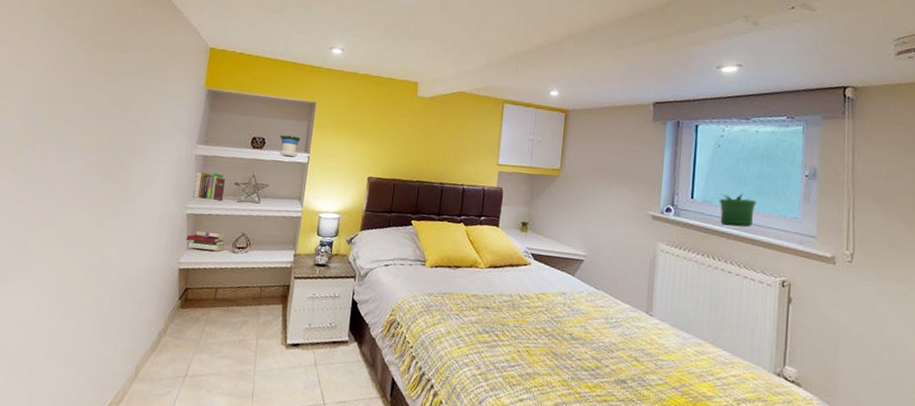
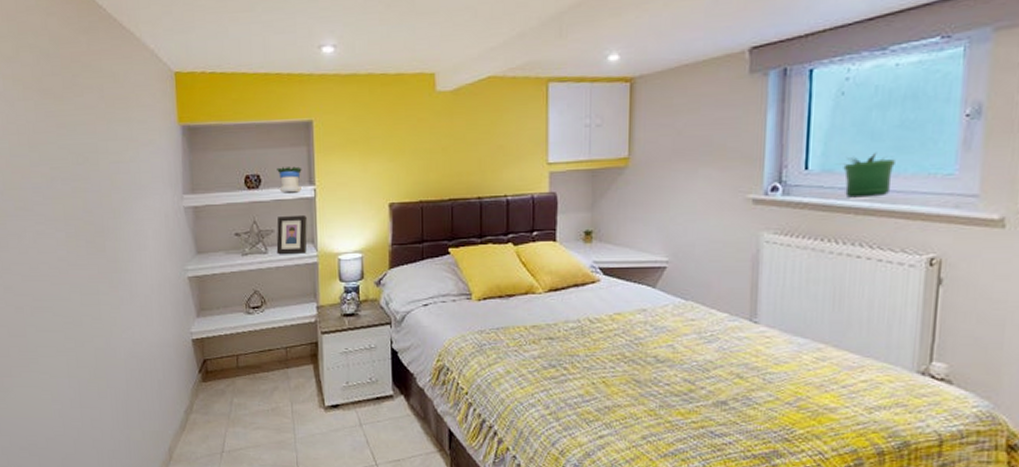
books: present [185,230,226,252] -> none [192,292,237,316]
books: present [193,172,225,201] -> none [190,225,226,257]
picture frame: none [267,174,298,208] -> present [276,214,307,255]

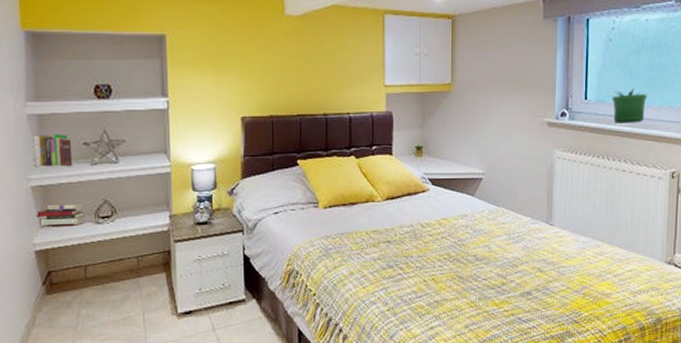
books: none [190,225,226,257] -> present [33,133,73,166]
books: none [192,292,237,316] -> present [35,202,85,226]
picture frame: present [276,214,307,255] -> none [127,125,160,165]
flowerpot: present [277,166,302,195] -> none [128,78,155,105]

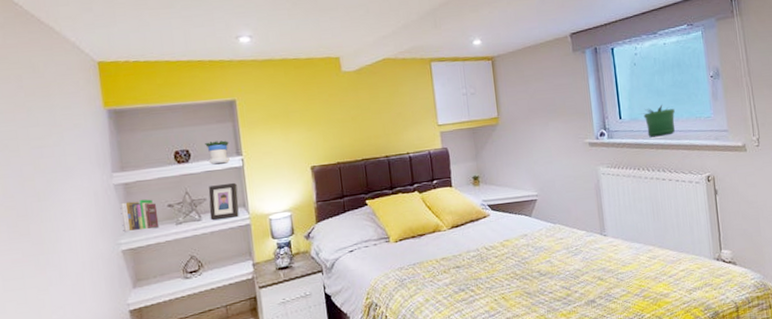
books: present [35,202,85,226] -> none [127,260,174,286]
picture frame: none [127,125,160,165] -> present [208,182,239,221]
flowerpot: none [128,78,155,105] -> present [205,140,230,166]

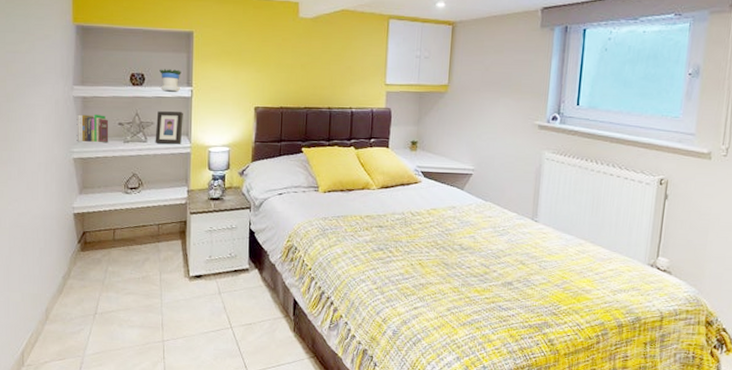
planter: present [641,104,675,138] -> none [601,96,640,130]

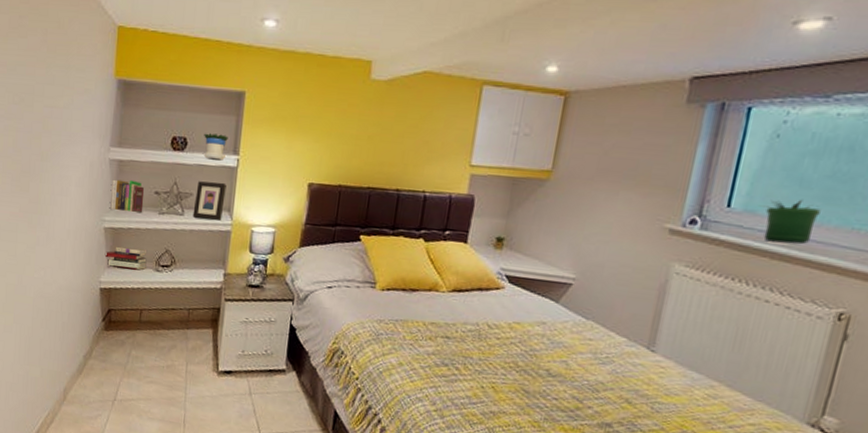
books: none [75,174,116,194] -> present [104,246,148,270]
planter: none [601,96,640,130] -> present [763,199,821,245]

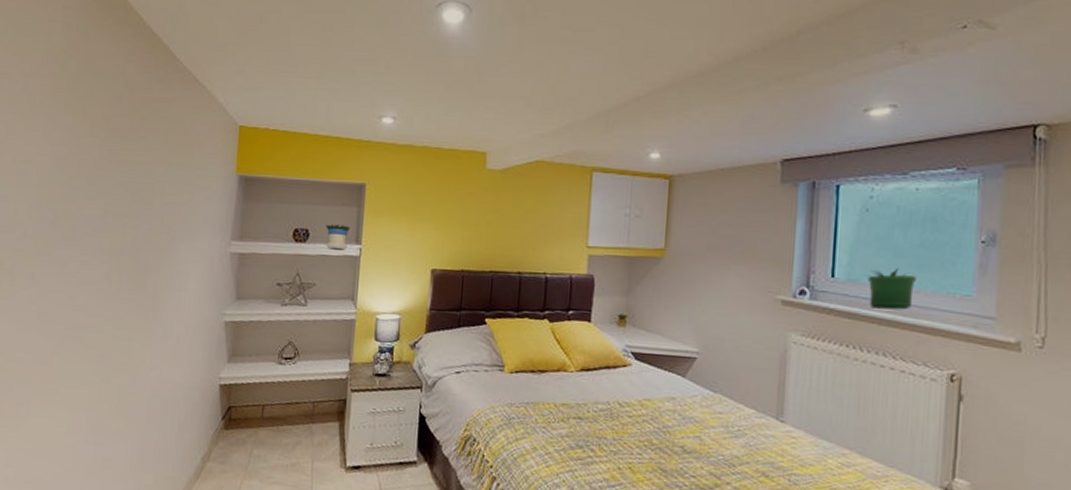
books: present [104,246,148,270] -> none [225,340,270,364]
books: present [110,179,144,213] -> none [231,272,266,305]
picture frame: present [192,181,227,220] -> none [316,271,350,310]

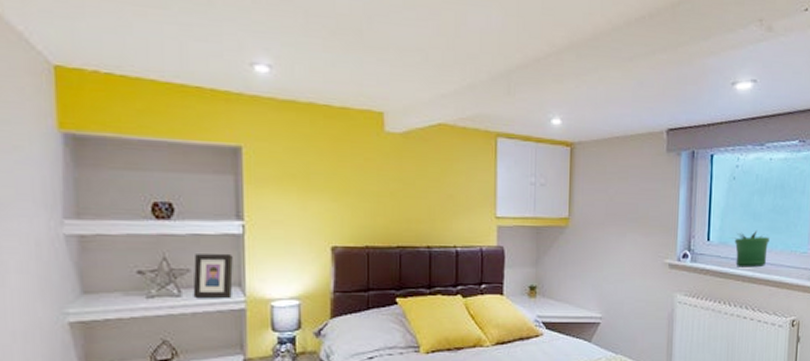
picture frame: none [316,271,350,310] -> present [193,253,233,299]
flowerpot: present [326,224,350,251] -> none [195,196,228,229]

